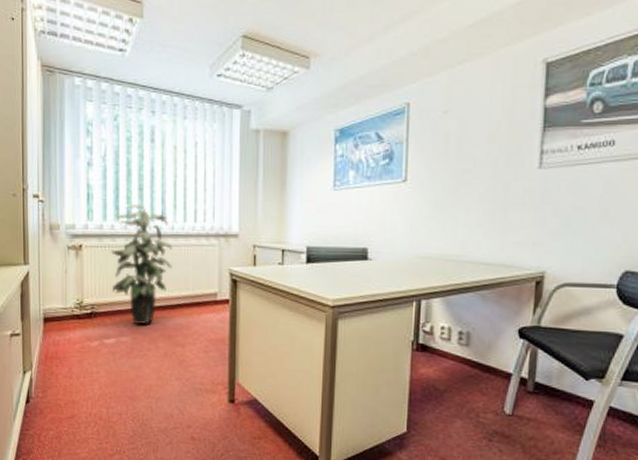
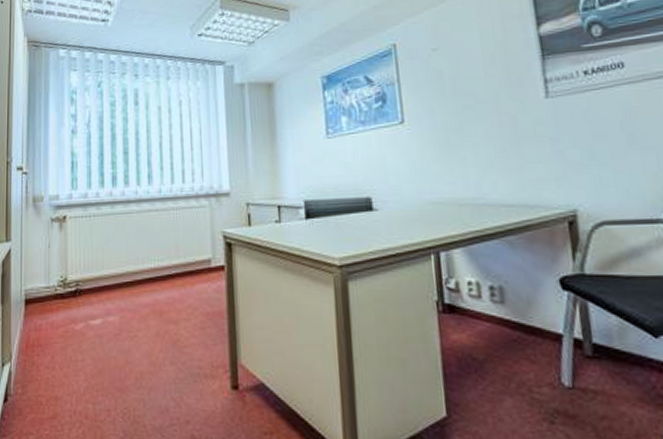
indoor plant: present [110,203,172,324] -> none [95,168,161,300]

